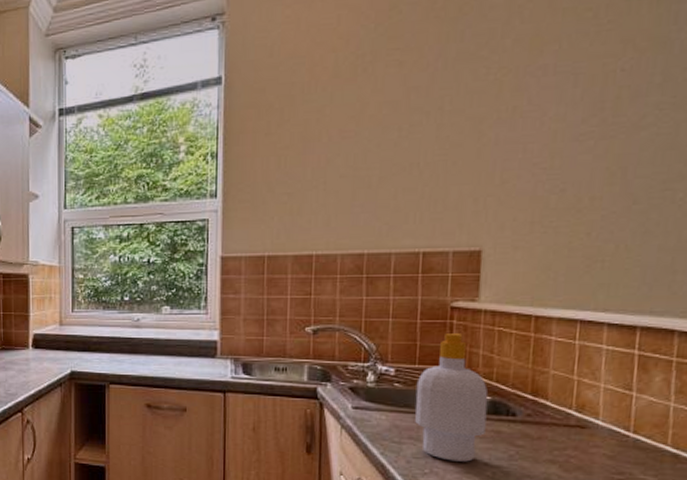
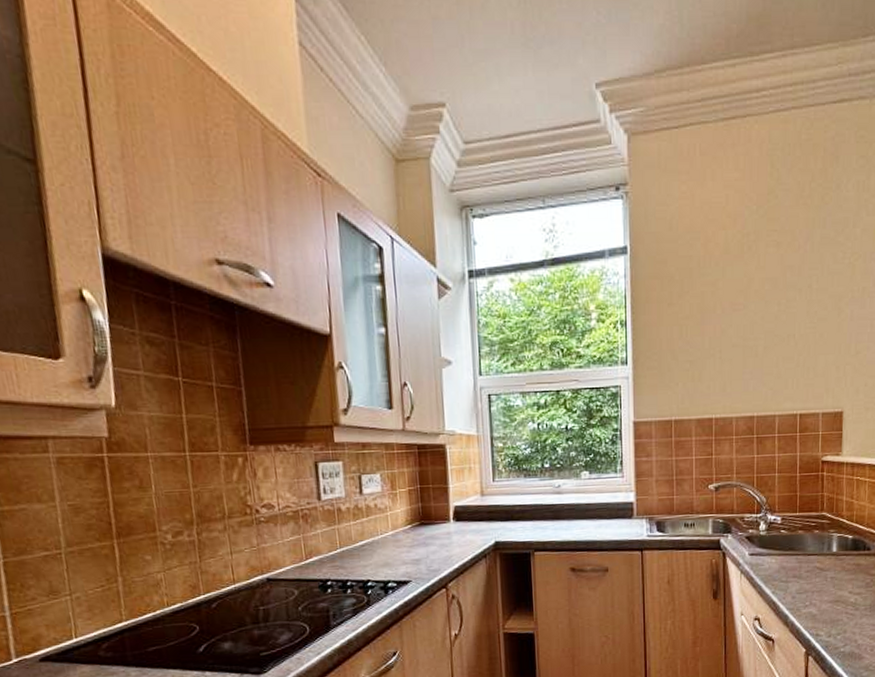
soap bottle: present [415,332,488,462] -> none [797,482,851,593]

